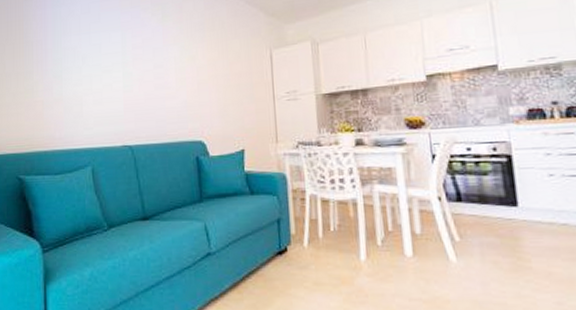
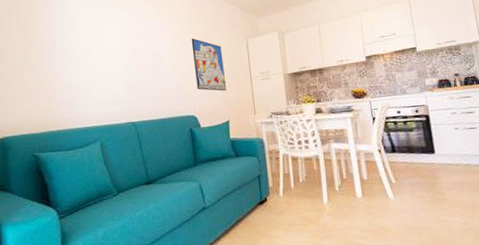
wall art: none [202,48,242,113] -> present [191,38,226,91]

